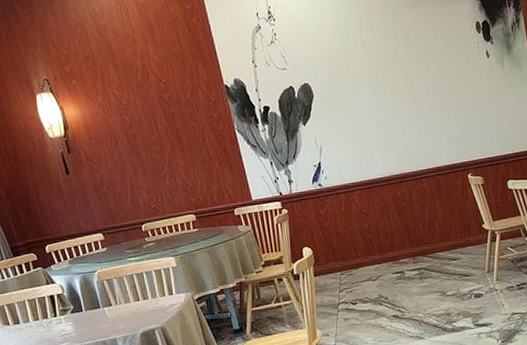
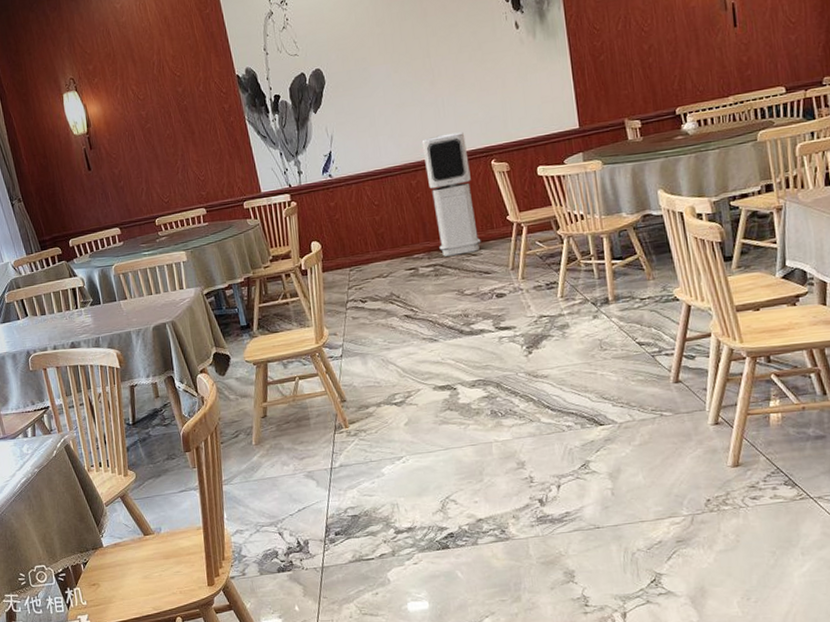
air purifier: none [405,147,461,261] -> present [421,132,481,257]

